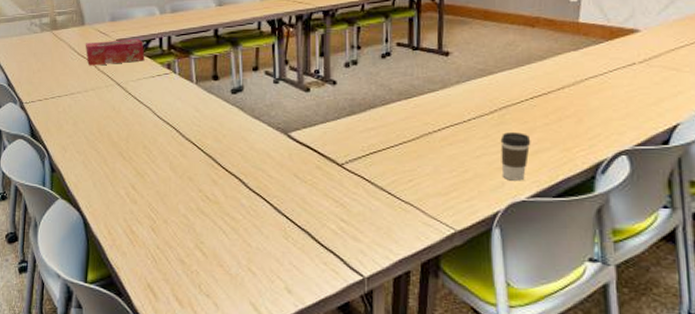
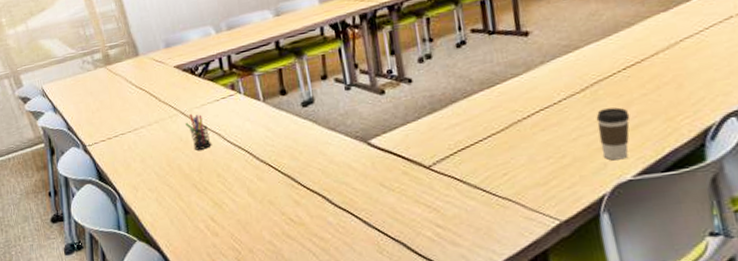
tissue box: present [85,39,145,66] -> none [142,62,207,98]
pen holder: none [120,85,142,121] -> present [185,113,211,150]

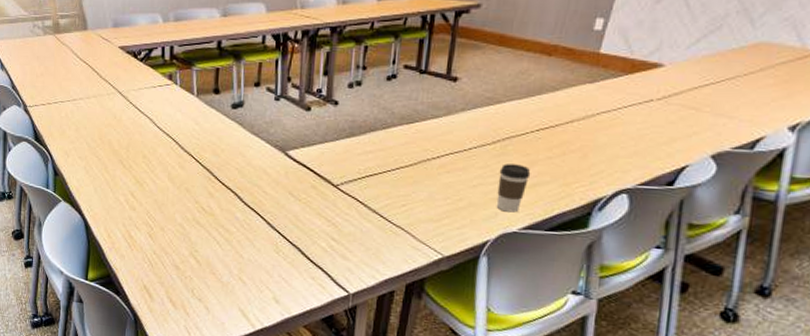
pen holder: present [185,113,211,150] -> none [121,94,142,130]

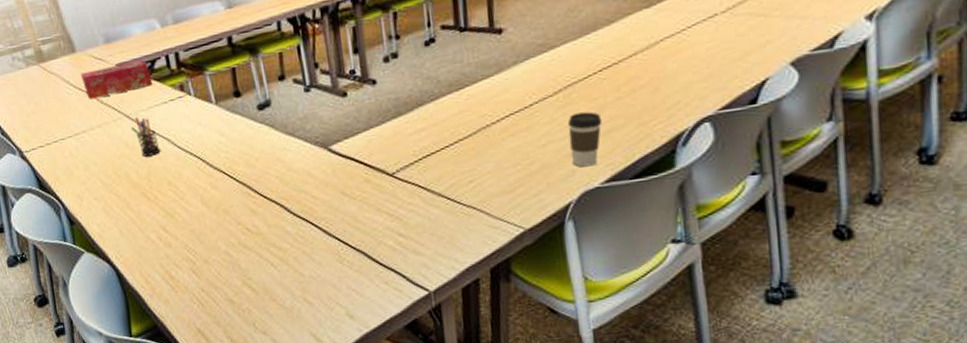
tissue box: none [87,47,147,73] -> present [80,60,153,100]
pen holder: none [121,94,142,130] -> present [131,116,161,157]

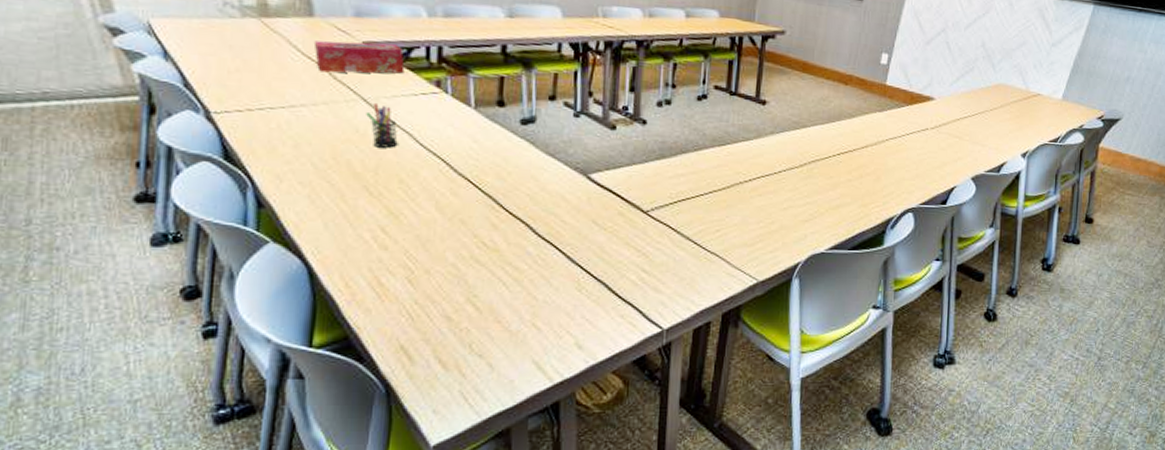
coffee cup: present [567,111,603,167] -> none [805,186,834,234]

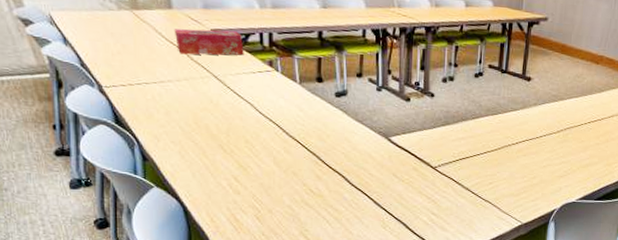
pen holder: present [366,102,398,148] -> none [217,78,243,115]

